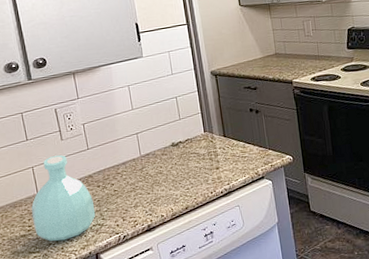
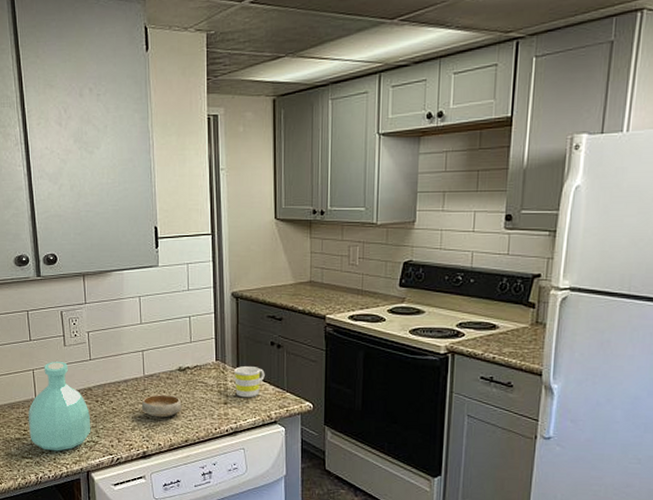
bowl: none [141,169,179,192] -> present [141,394,182,418]
mug: none [221,132,249,161] -> present [234,366,265,398]

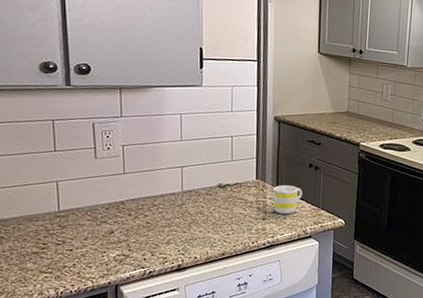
bottle: present [28,361,91,451] -> none [48,173,122,265]
bowl: present [141,394,182,418] -> none [178,209,220,232]

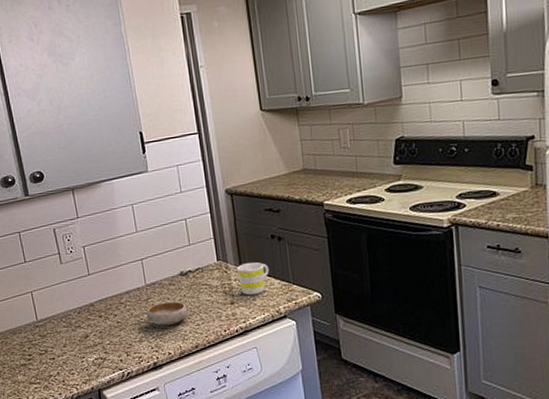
bowl: none [178,209,220,232] -> present [146,301,189,326]

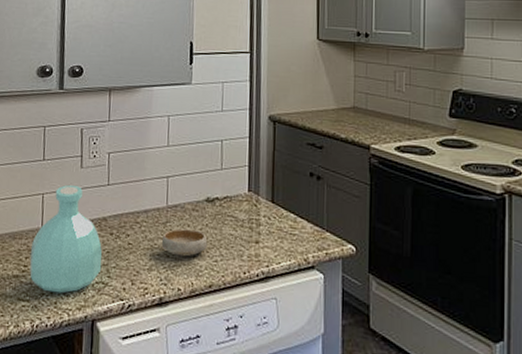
bottle: none [31,279,98,373] -> present [29,184,103,294]
mug: present [237,262,269,296] -> none [268,199,303,237]

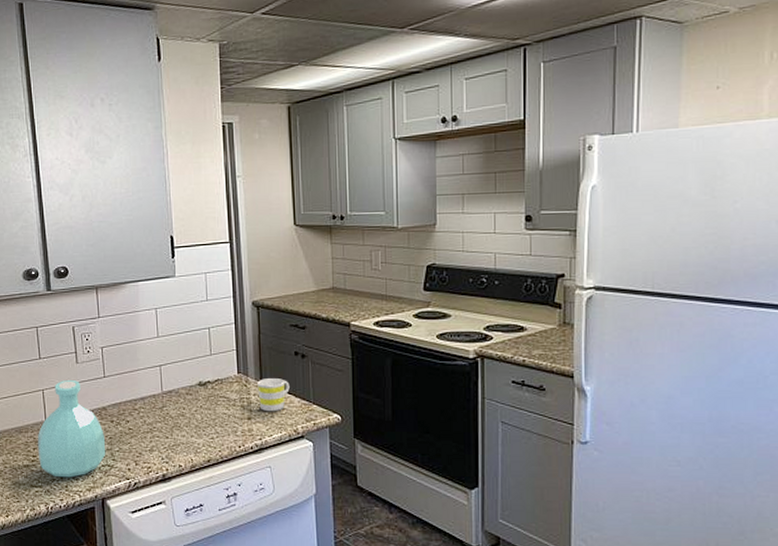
bowl: present [161,228,208,257] -> none [159,412,203,437]
mug: none [268,199,303,237] -> present [257,378,290,412]

